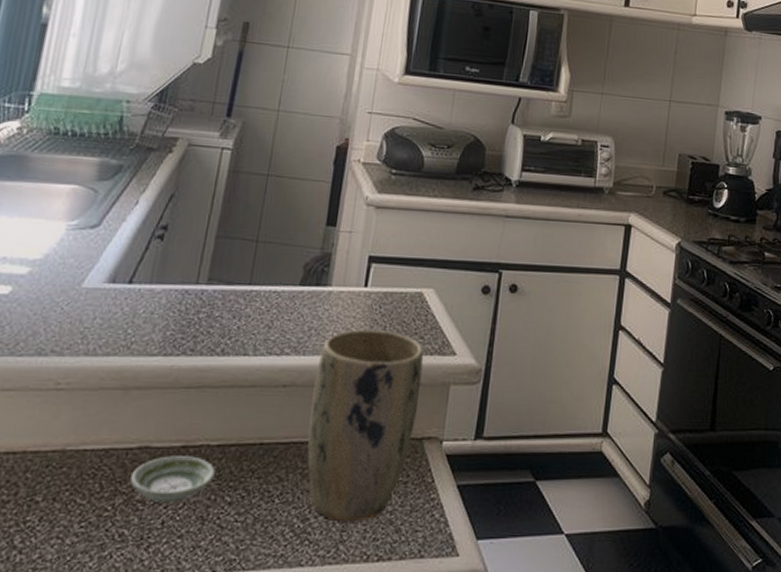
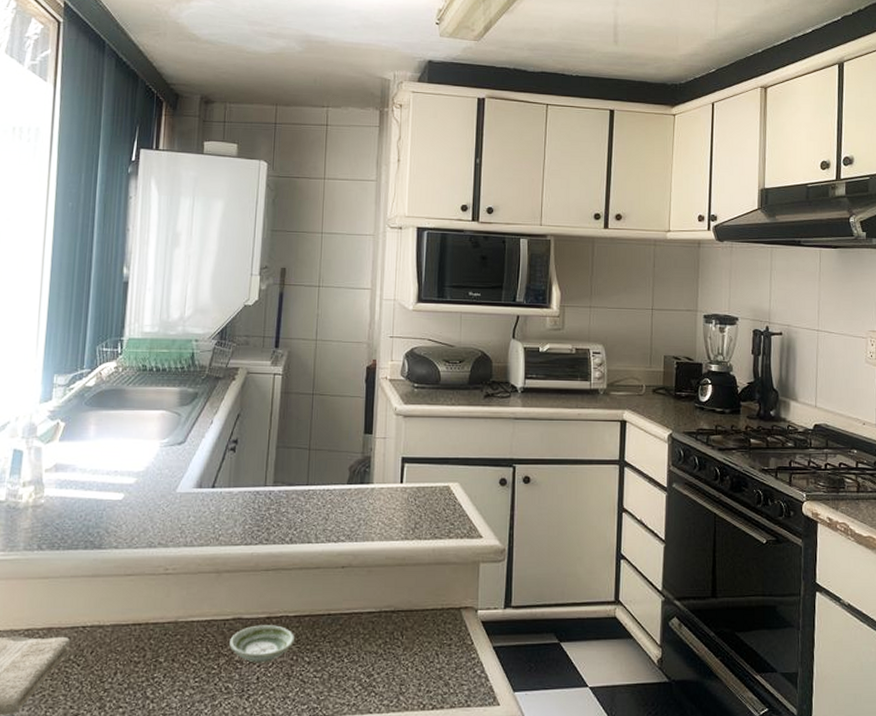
plant pot: present [307,329,424,521] -> none [366,519,456,676]

